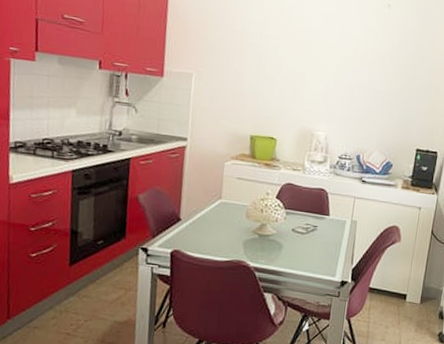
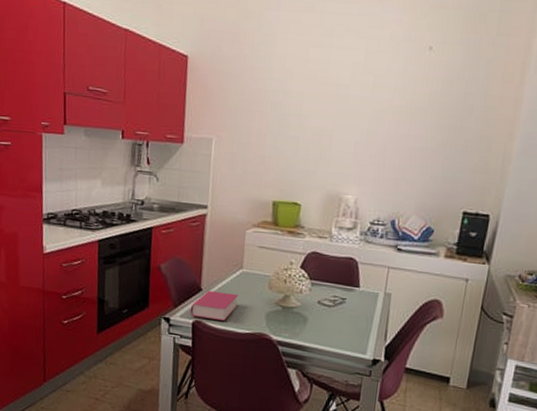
book: none [168,220,217,249] -> present [190,290,238,321]

